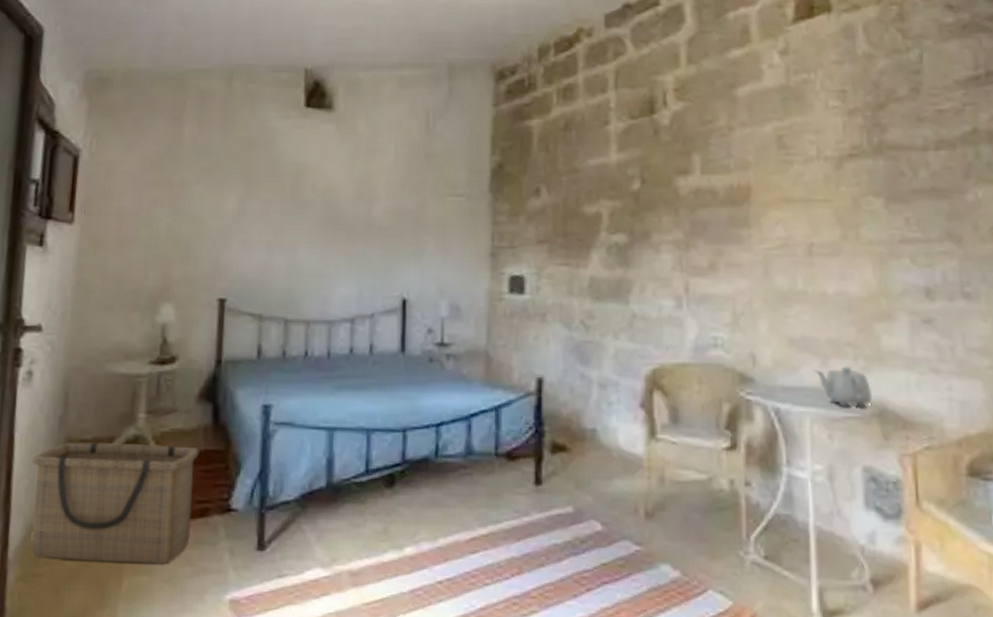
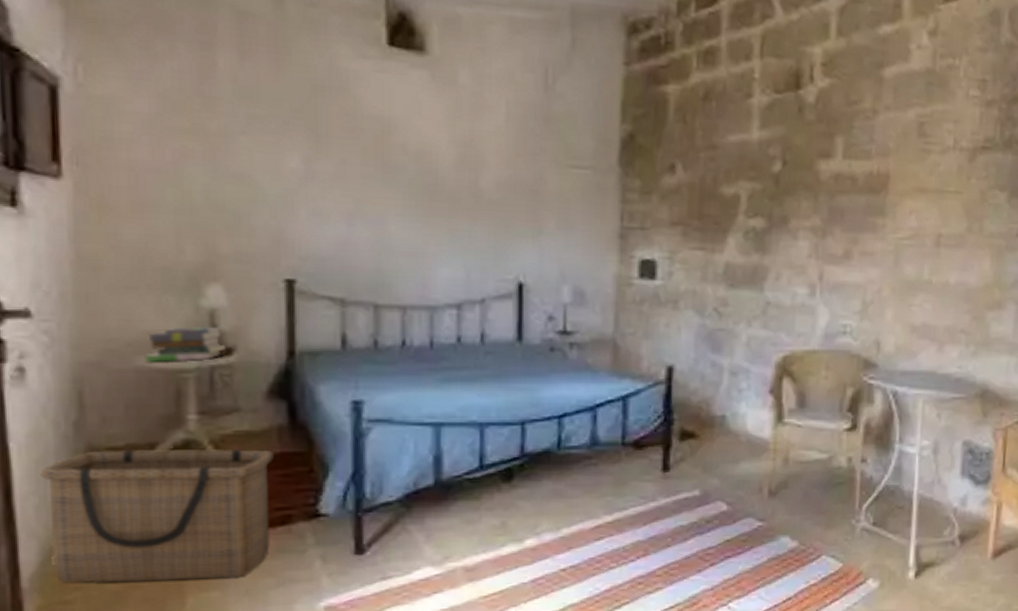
books: none [113,338,171,370] -> present [144,325,225,364]
teapot: present [814,366,872,408] -> none [930,351,977,390]

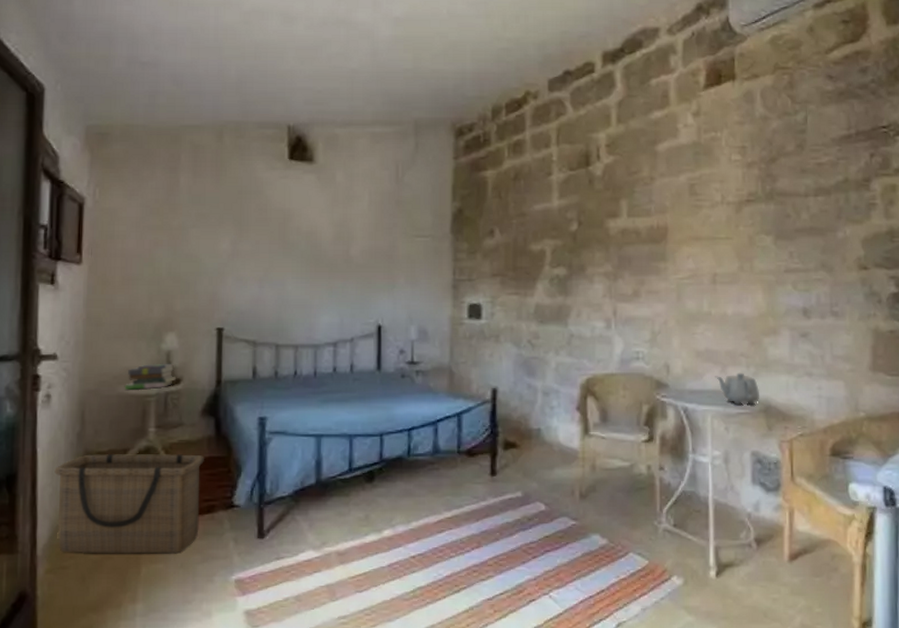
teapot: none [930,351,977,390] -> present [715,372,759,406]

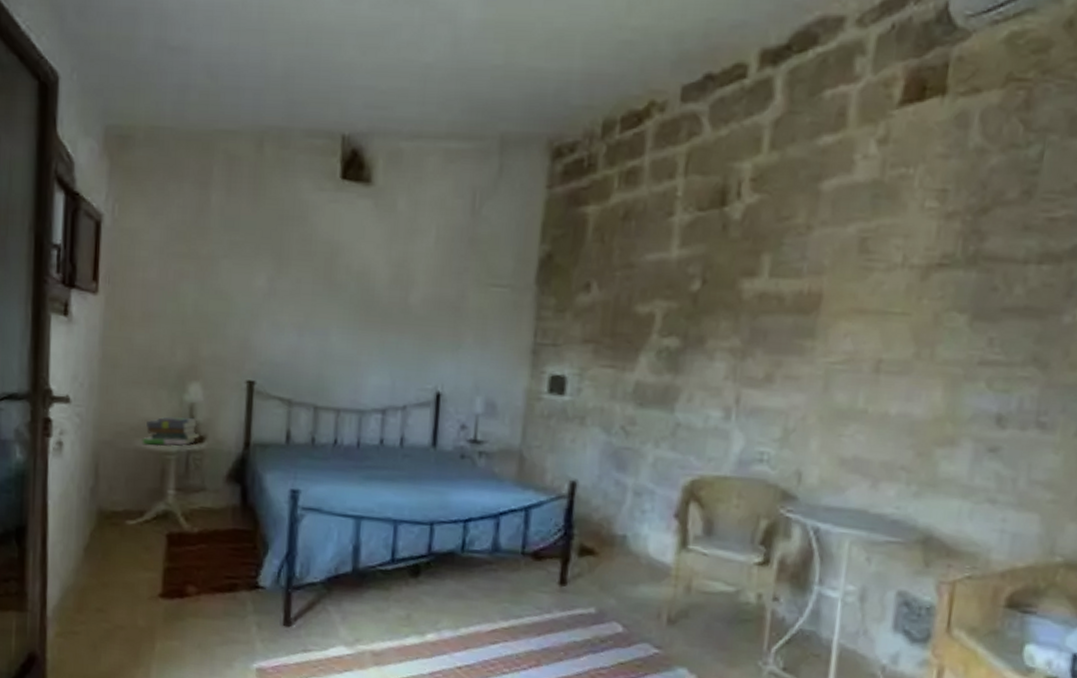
basket: present [54,453,204,554] -> none [66,512,228,632]
teapot: present [715,372,759,406] -> none [861,490,920,534]

